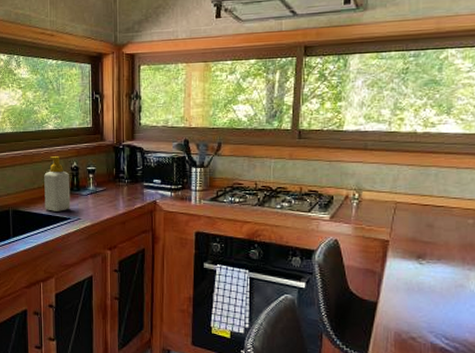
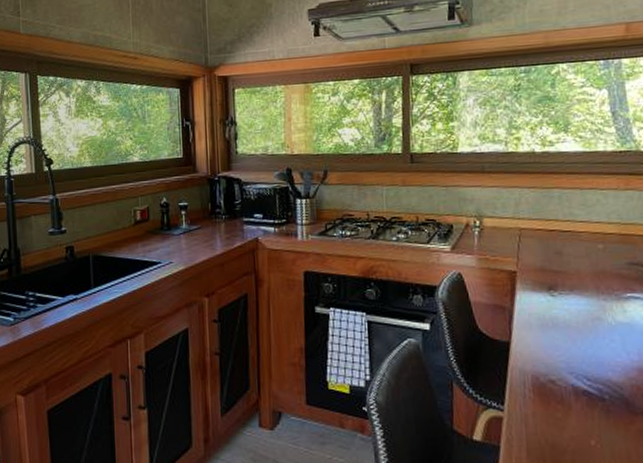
soap bottle: present [44,156,71,211] -> none [129,192,161,255]

